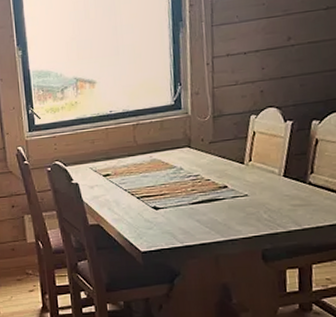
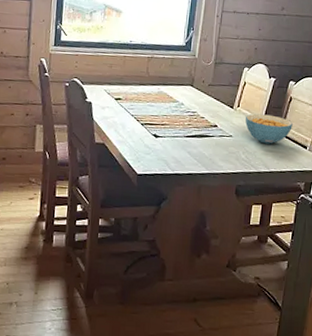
cereal bowl: none [261,163,324,198] -> present [245,113,293,144]

